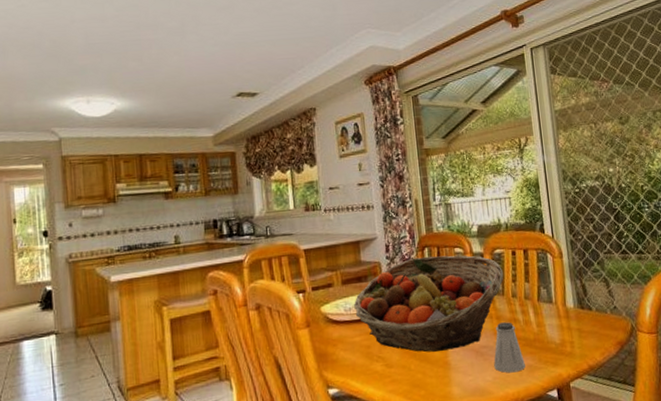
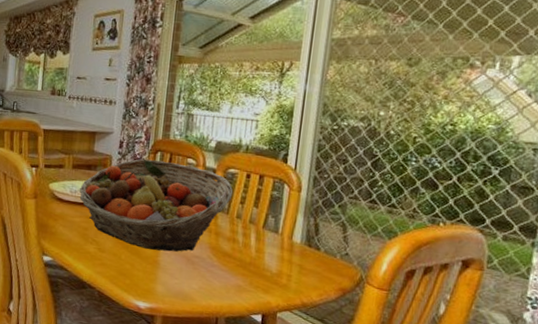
saltshaker: present [494,322,525,373] -> none [202,239,235,289]

